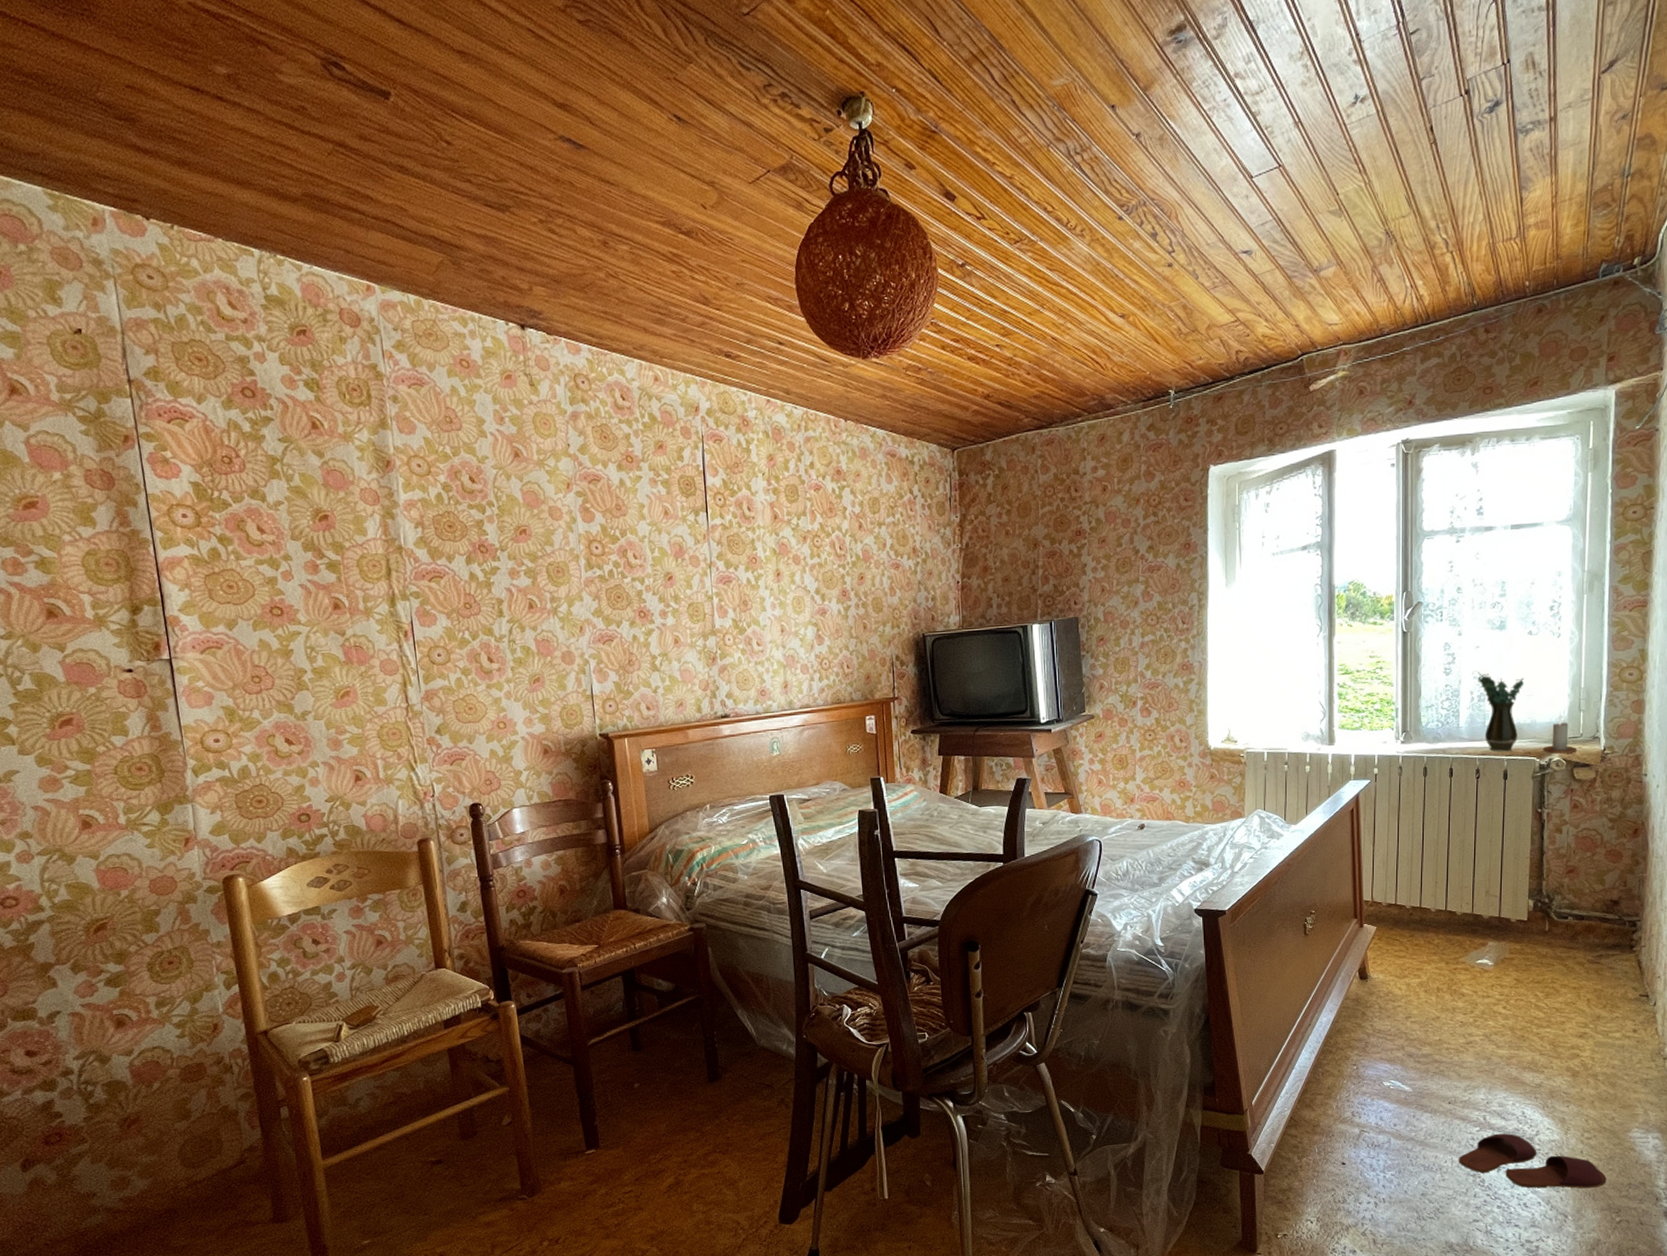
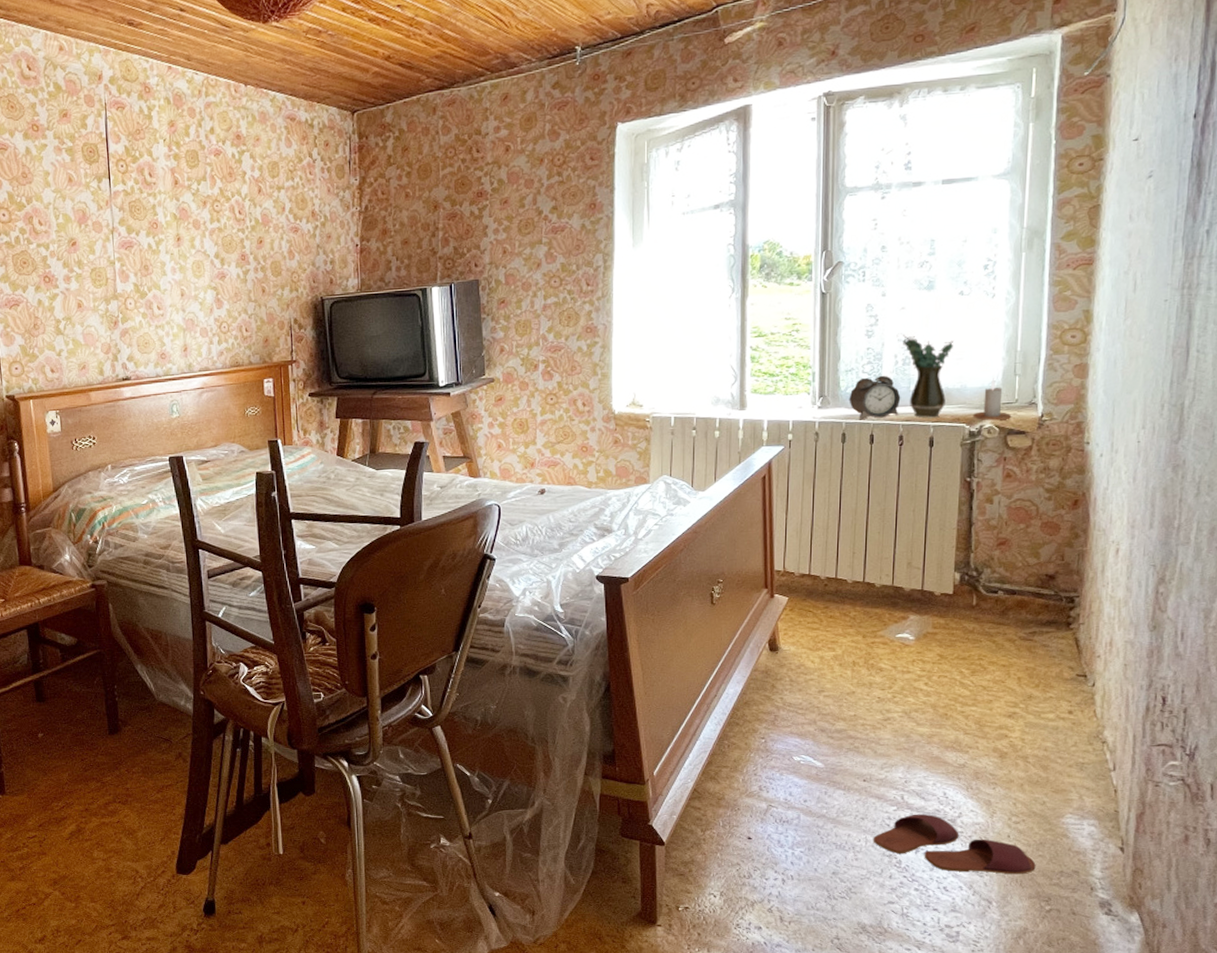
alarm clock: none [1429,711,1477,755] -> present [849,375,901,420]

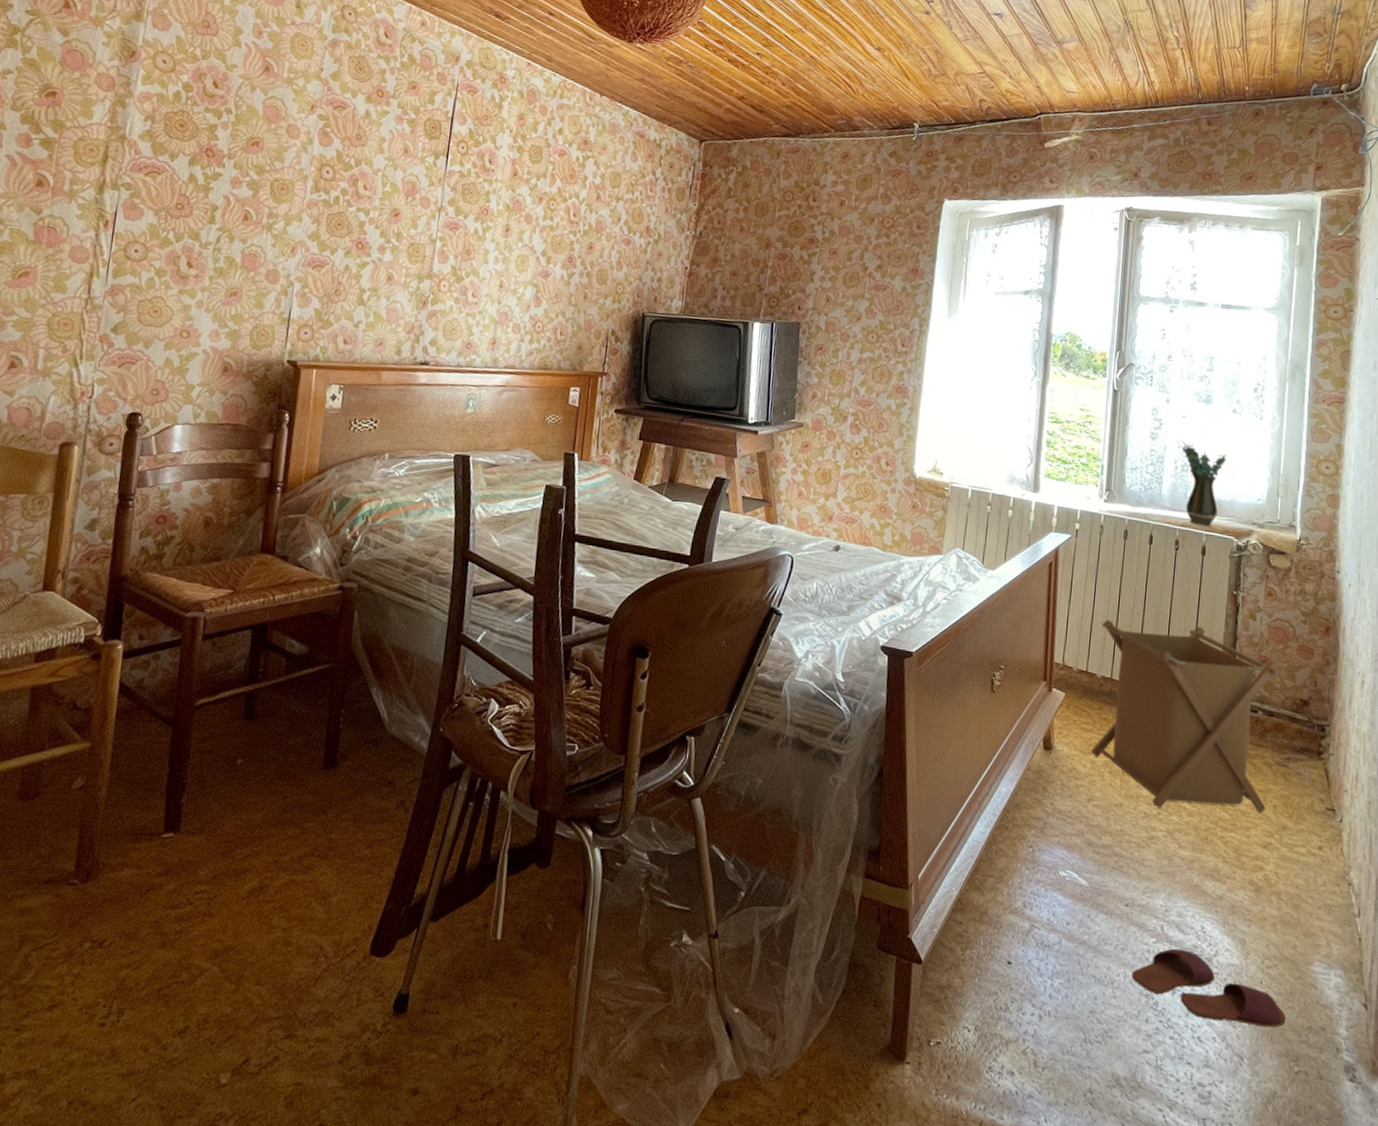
laundry basket: none [818,517,1021,692] -> present [1090,620,1280,813]
alarm clock: present [849,375,901,420] -> none [1132,477,1179,520]
candle: present [972,377,1012,421] -> none [1240,495,1274,539]

